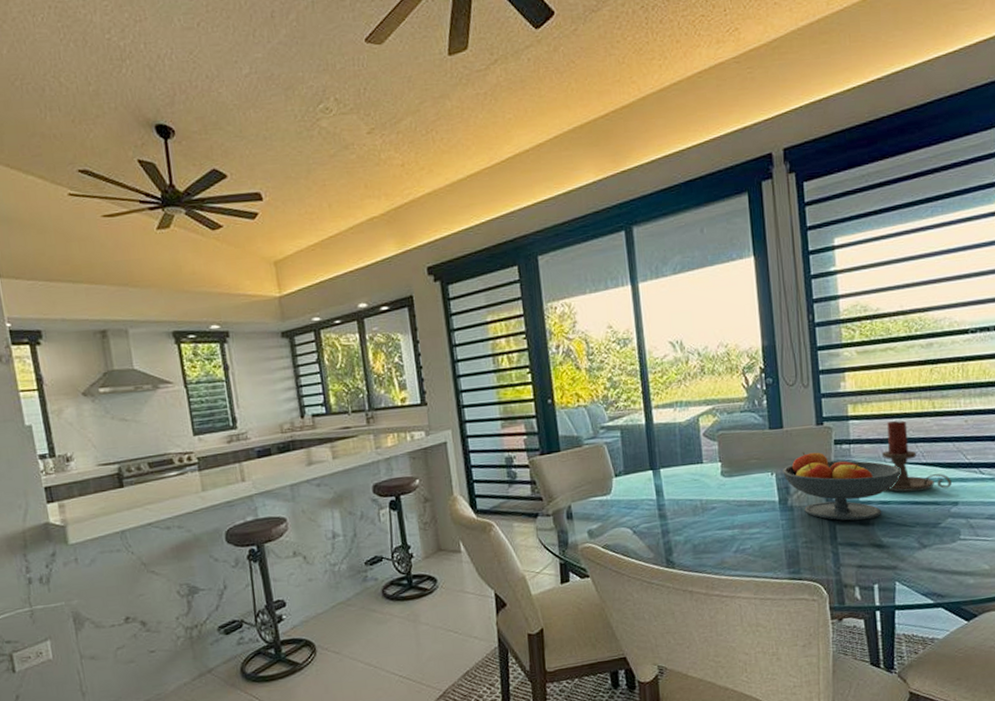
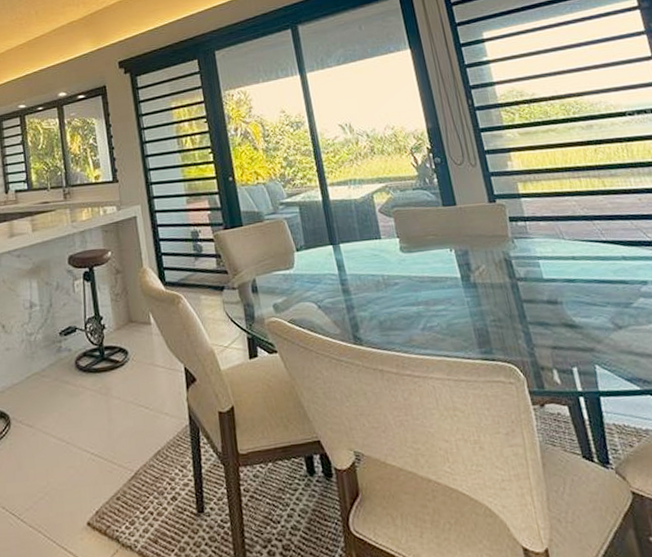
fruit bowl: present [781,452,901,521] -> none [460,229,582,299]
candle holder: present [882,420,952,492] -> none [559,198,637,270]

